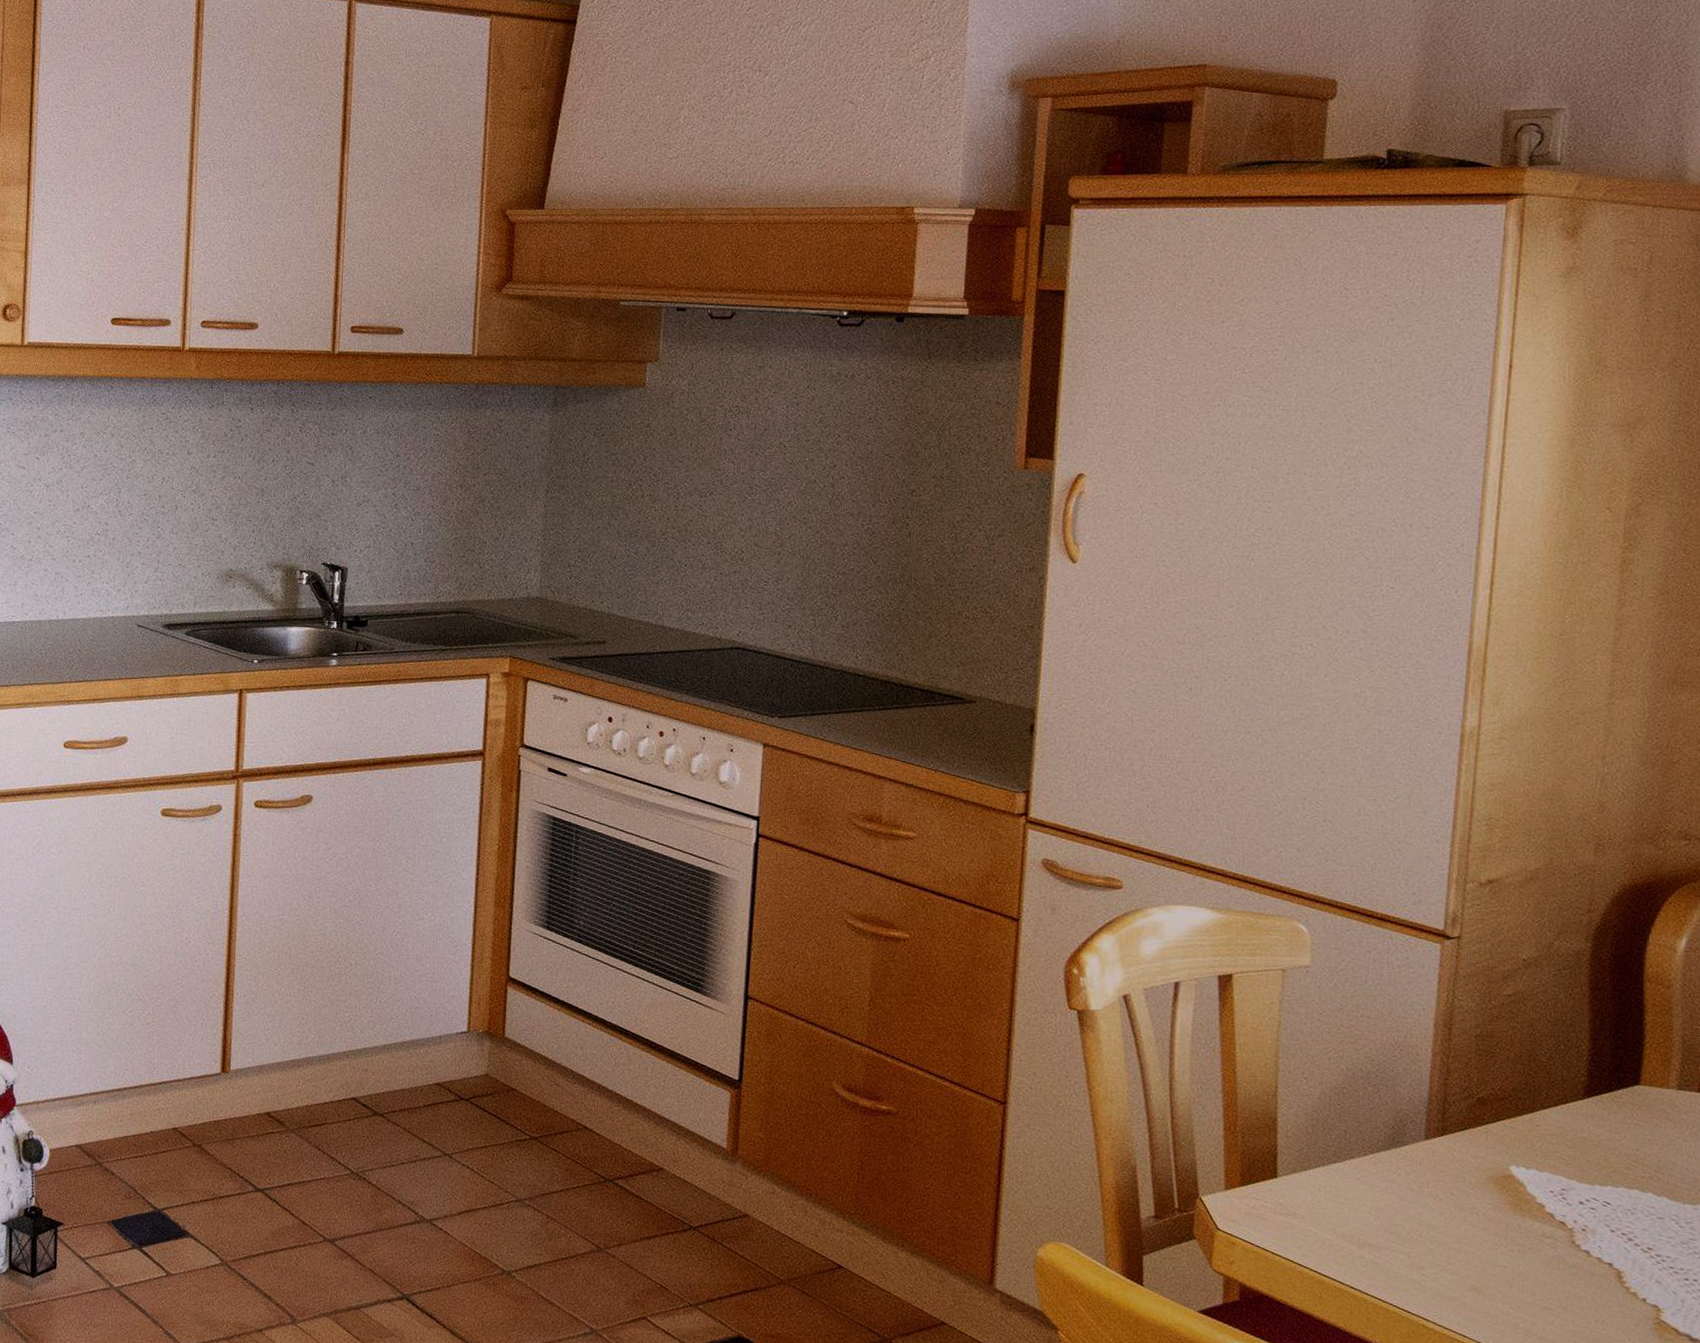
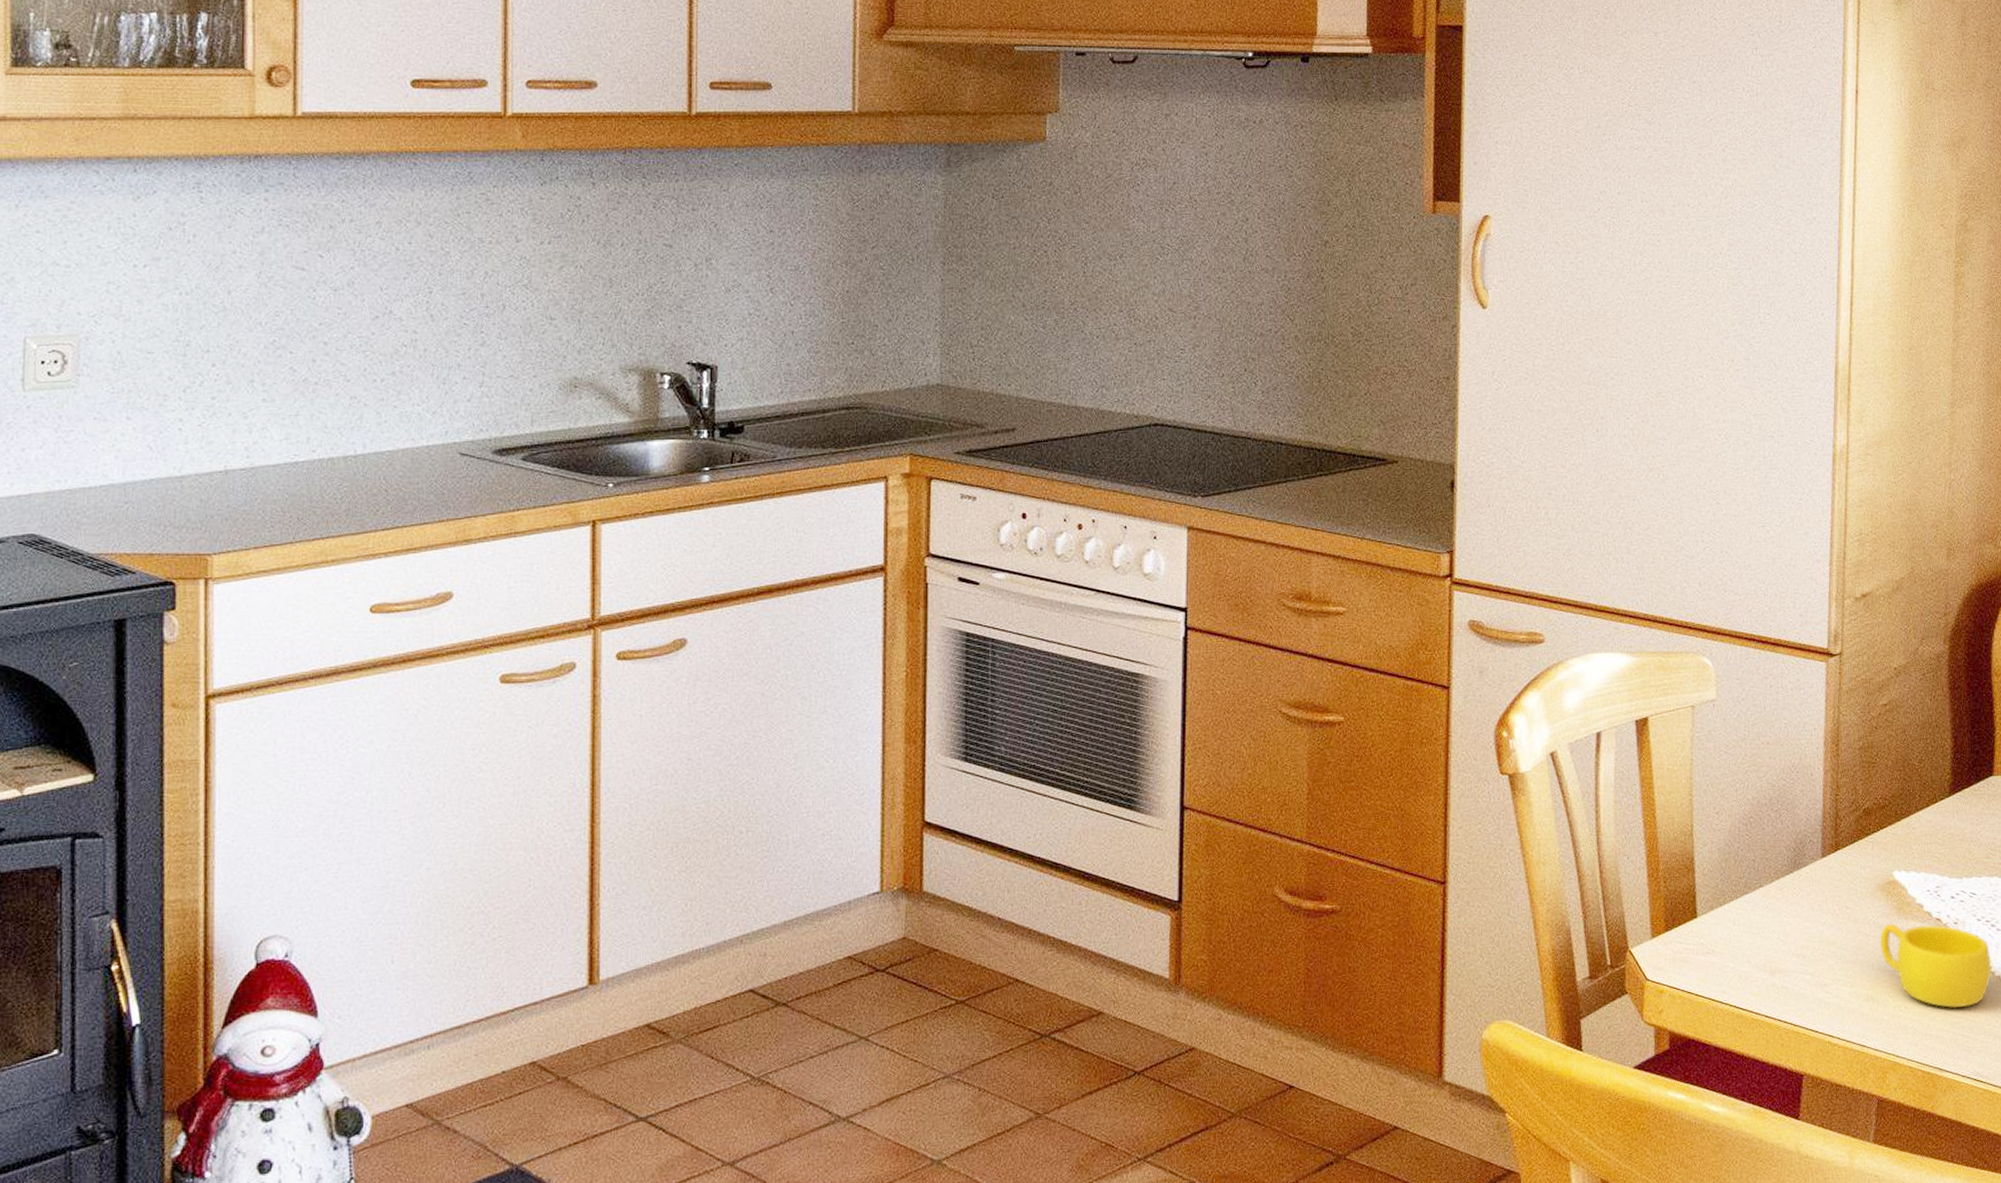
cup: none [1489,1217,1626,1318] -> present [1880,923,1992,1009]

